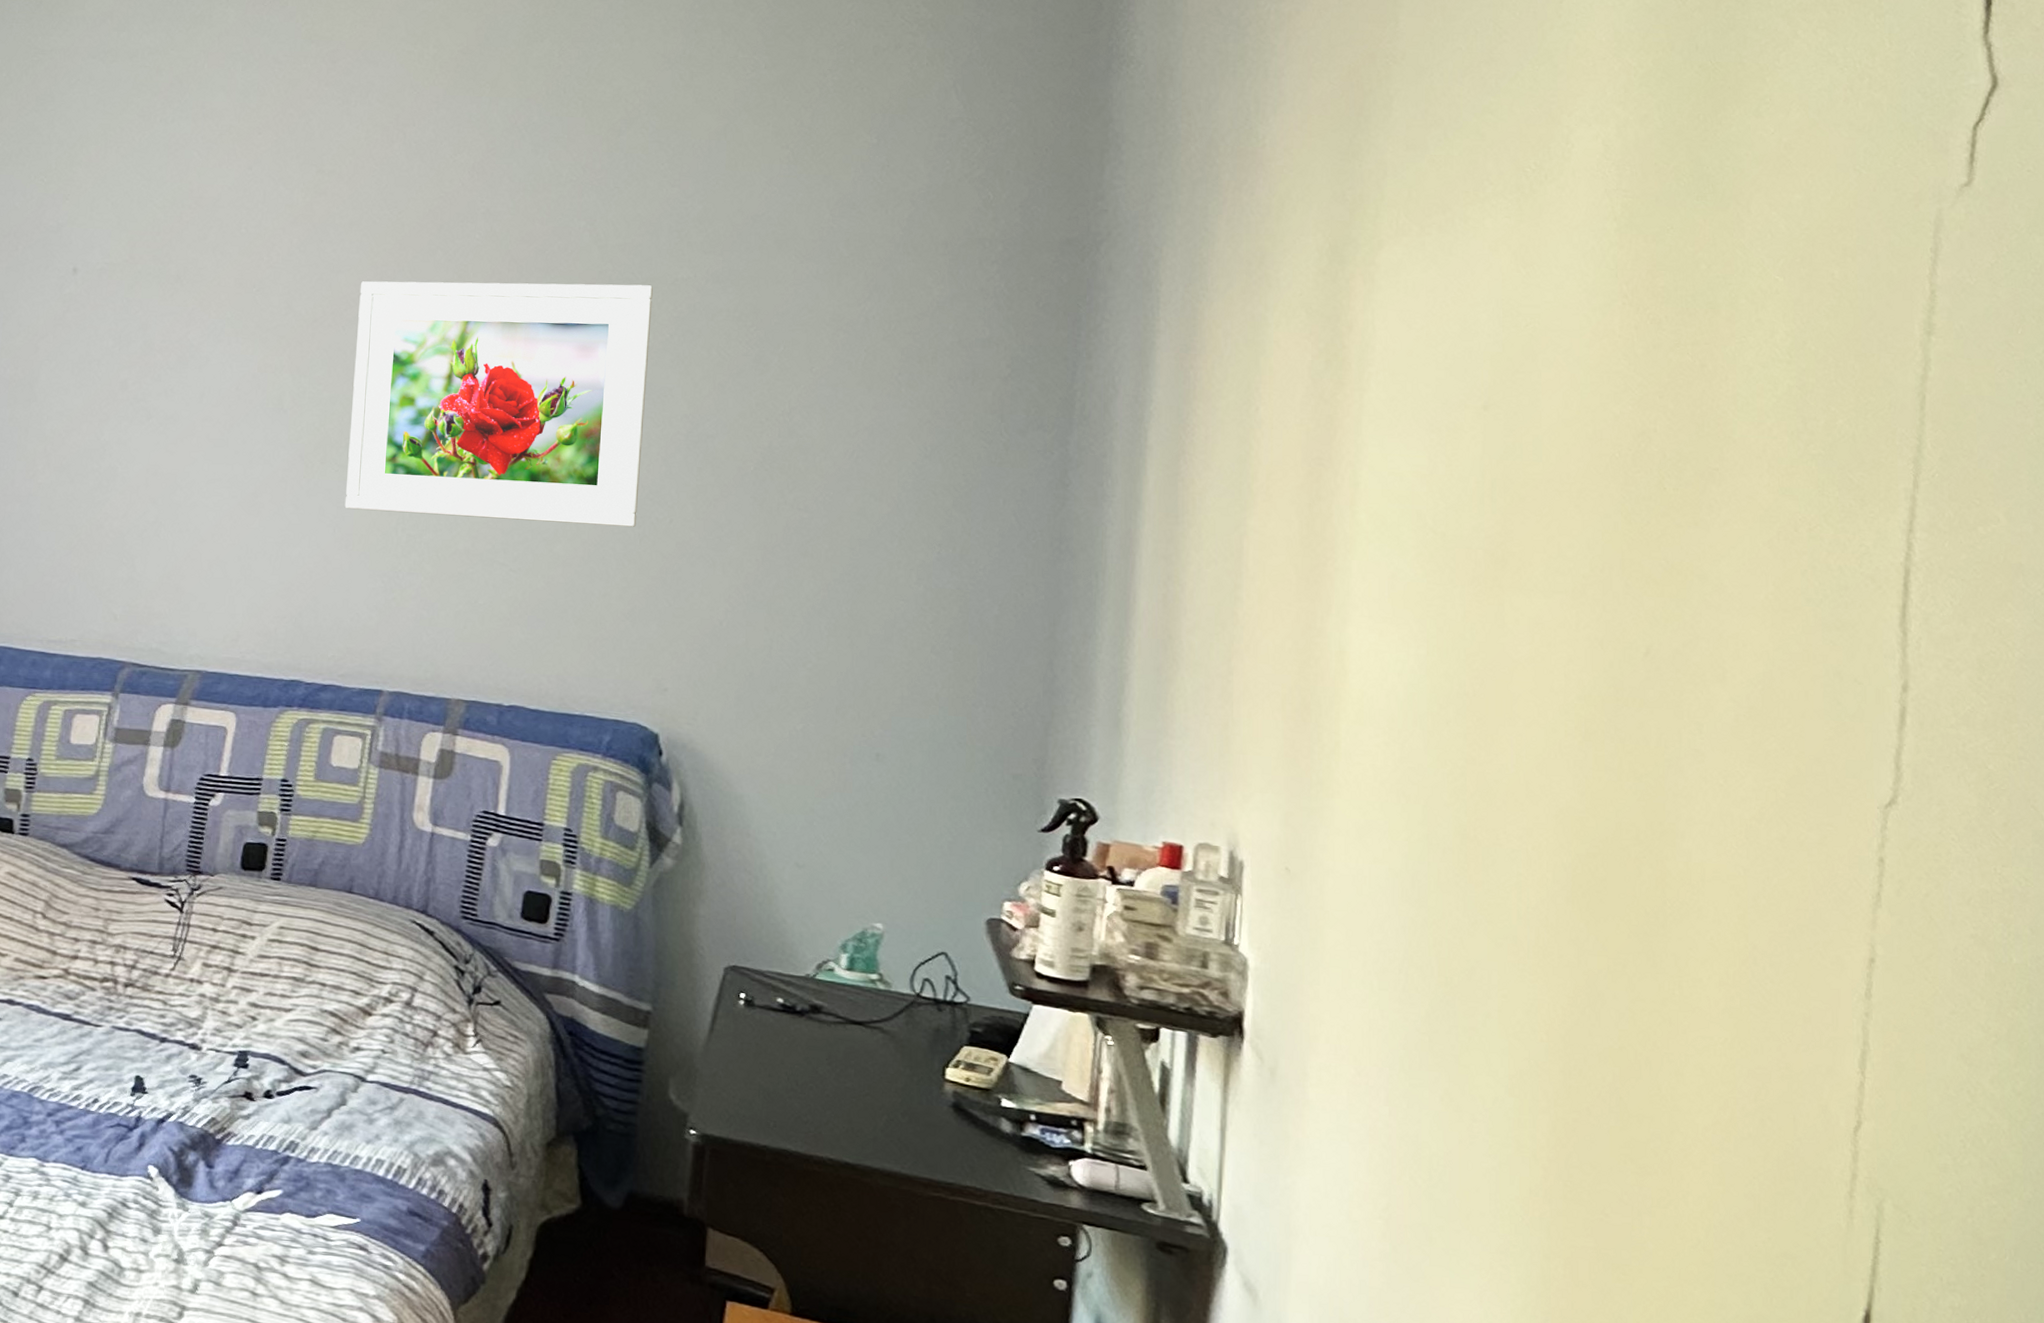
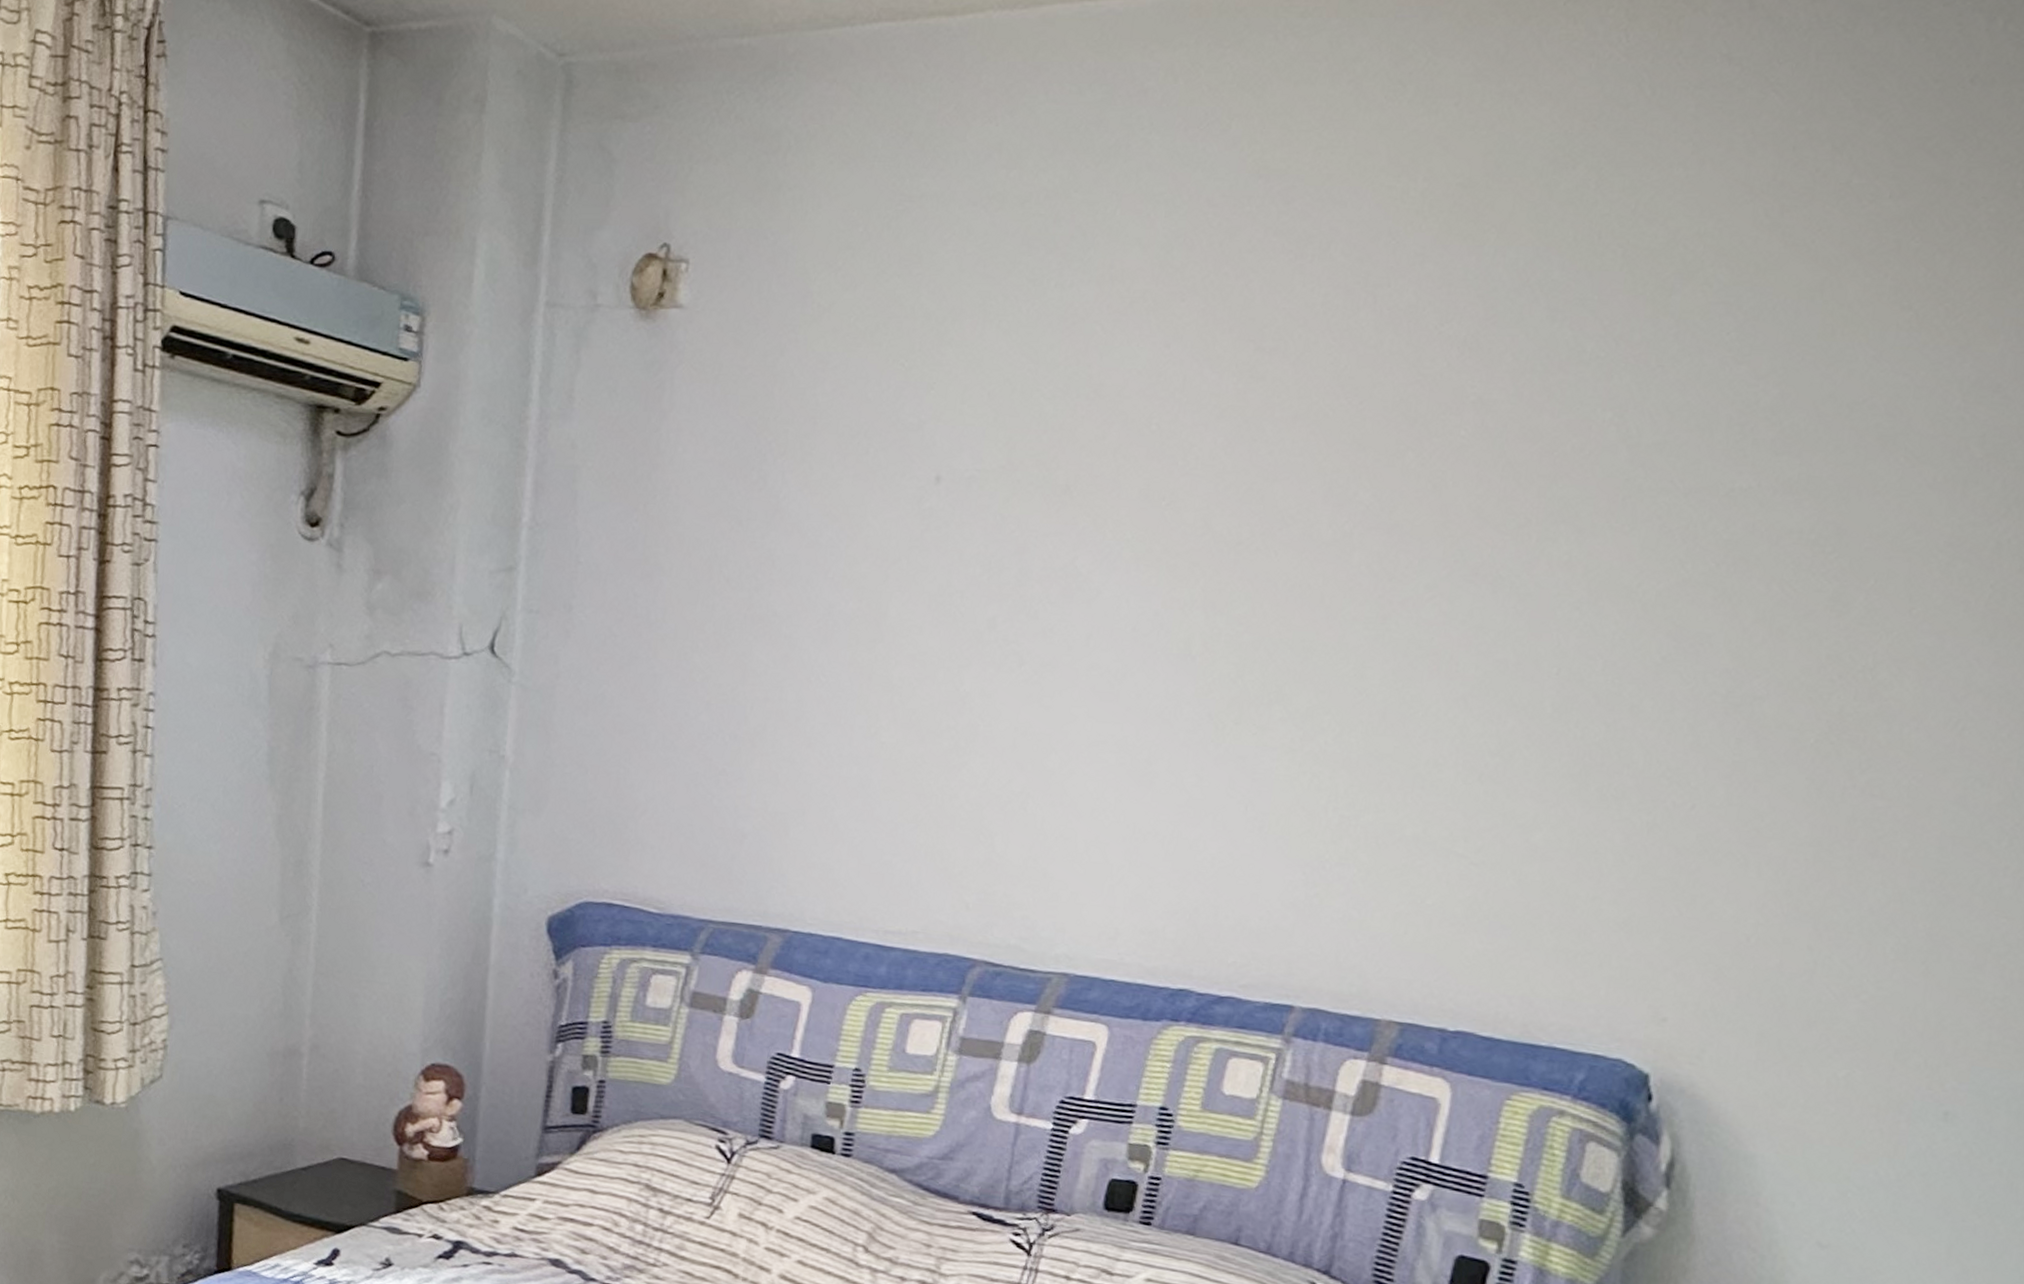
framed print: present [344,281,653,527] -> none [1261,492,1698,813]

